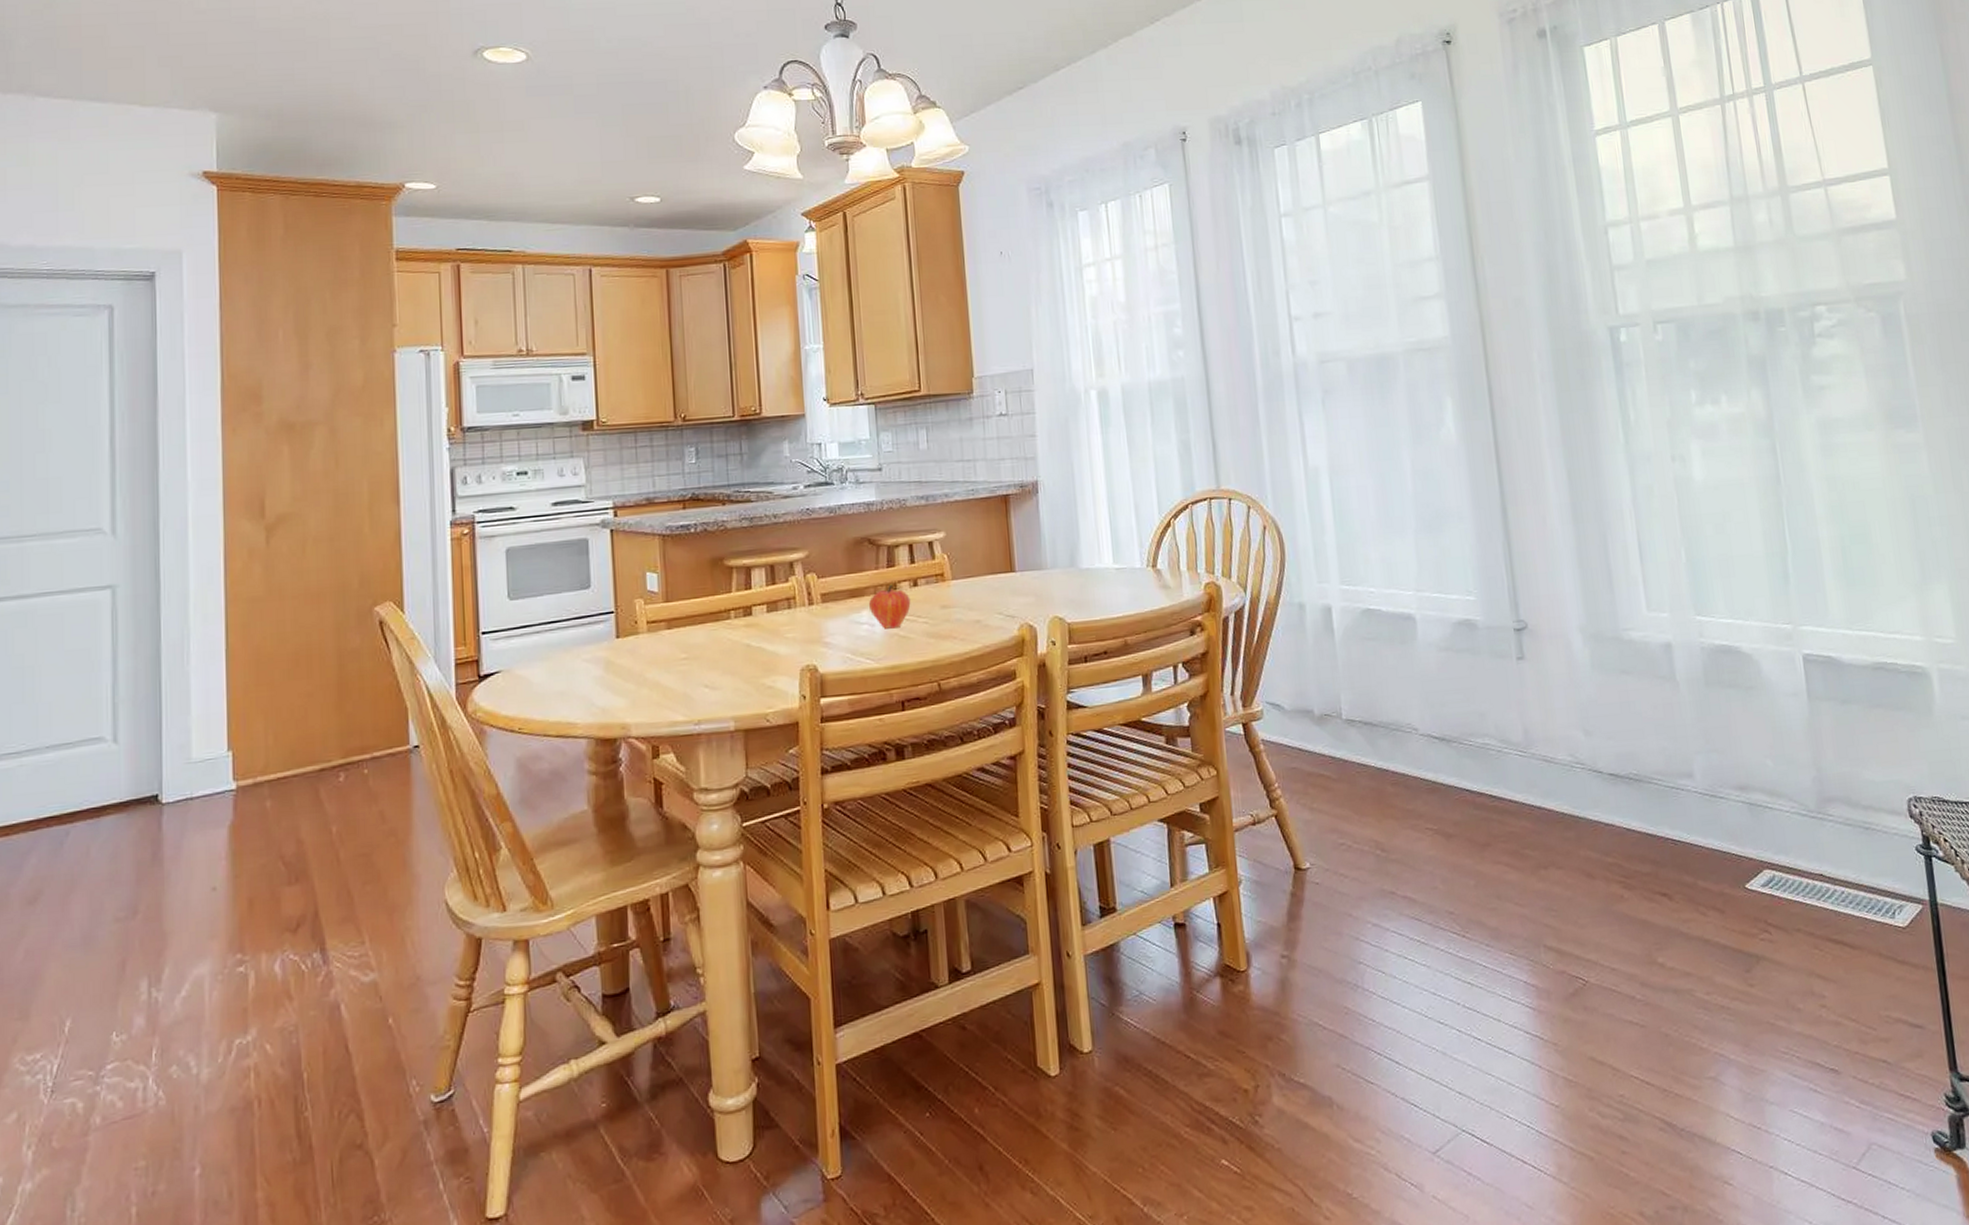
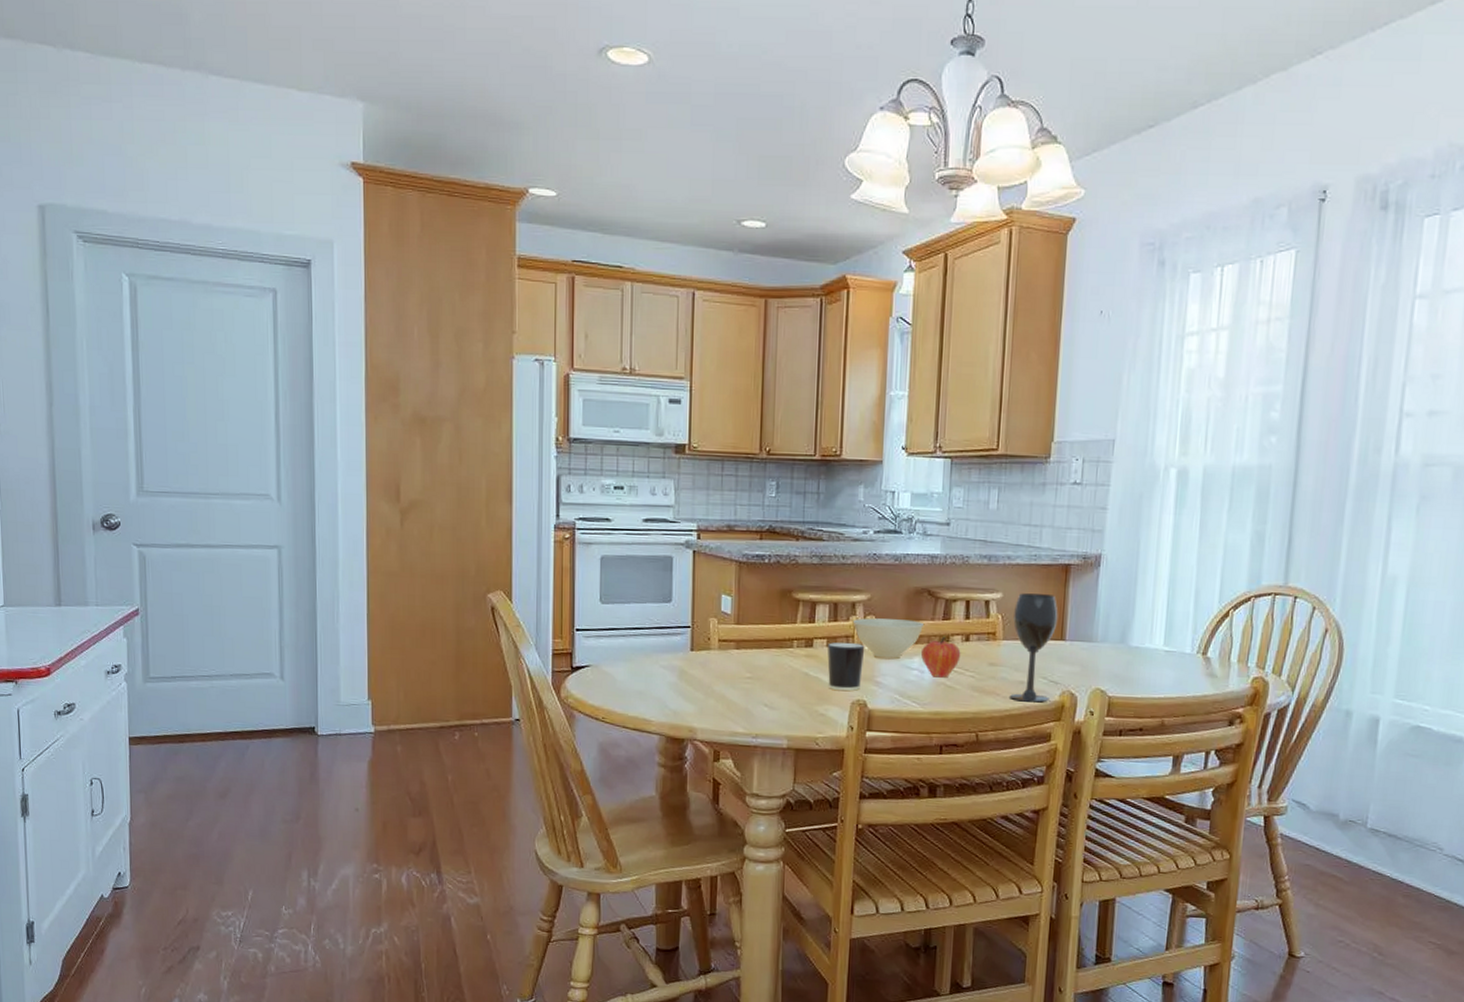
mug: none [767,604,809,659] -> present [827,642,865,692]
bowl: none [792,572,869,618] -> present [852,618,925,660]
wine glass: none [959,527,1008,642] -> present [1010,593,1058,703]

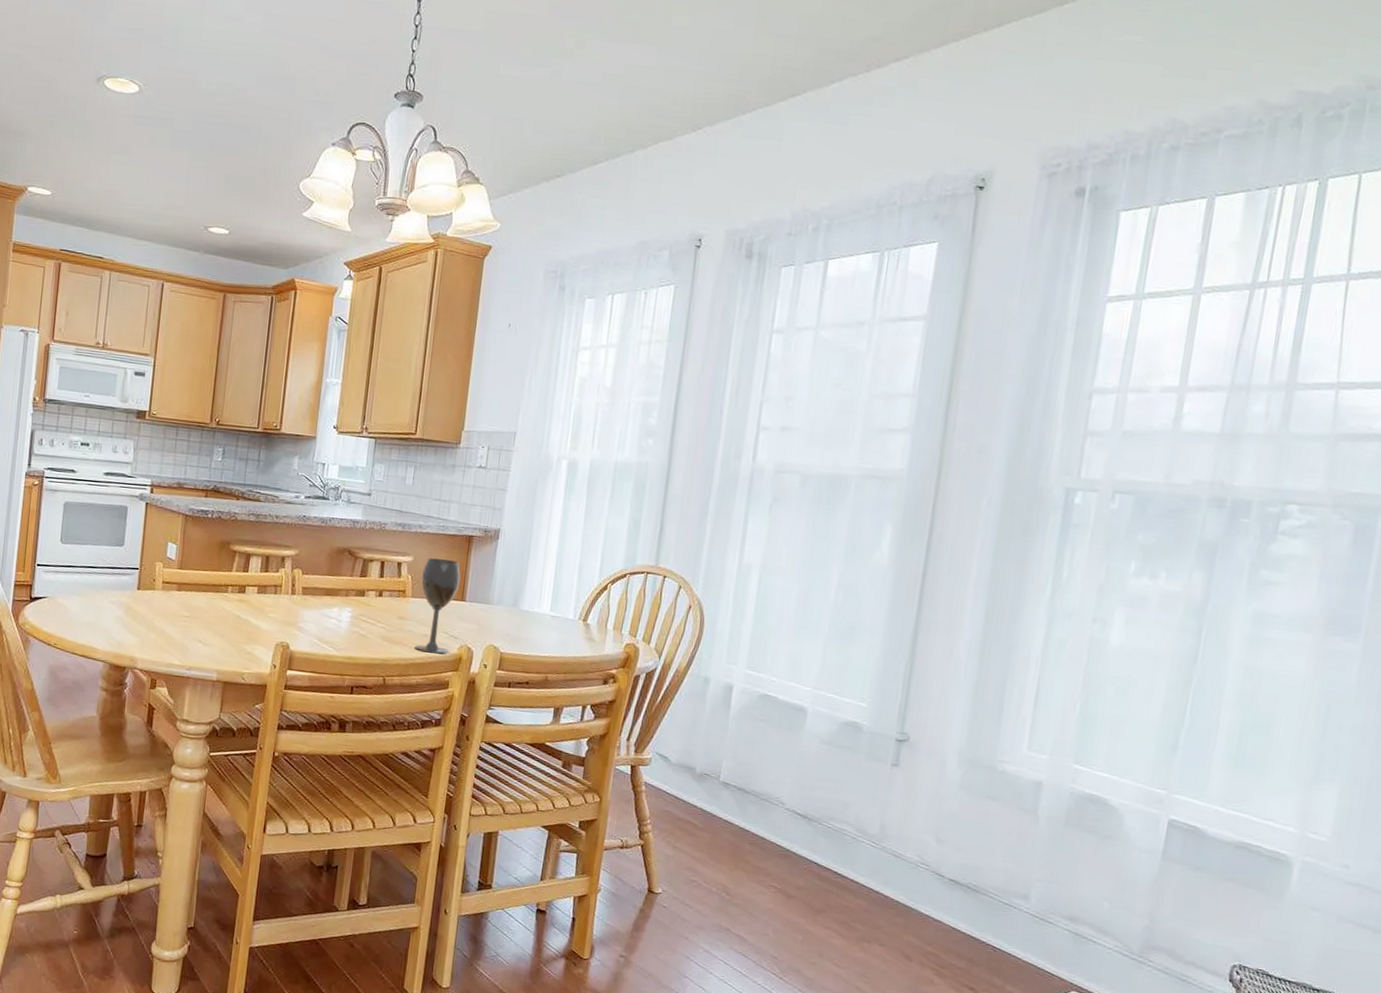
mug: present [827,642,865,692] -> none [256,590,291,635]
bowl: present [852,618,925,660] -> none [281,570,344,609]
fruit: present [920,636,961,678] -> none [339,591,374,627]

